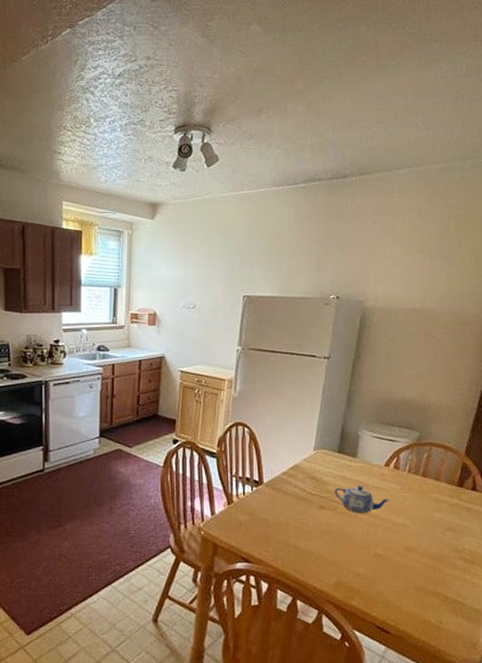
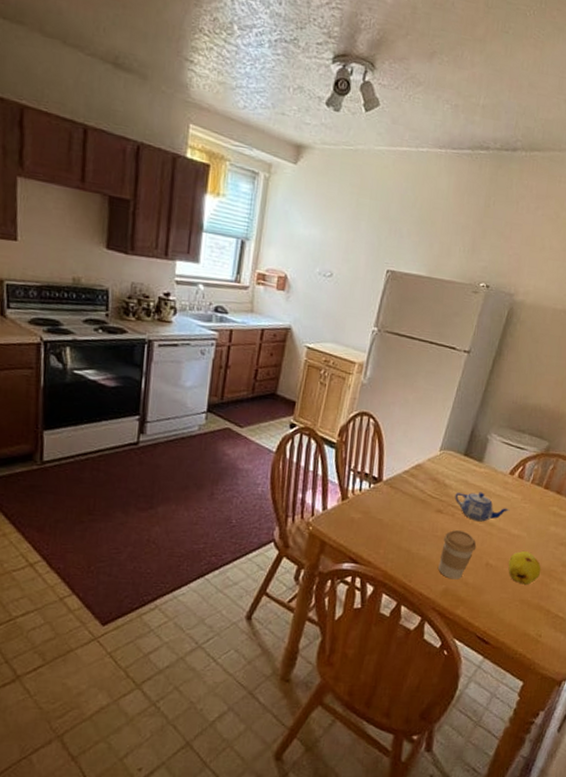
coffee cup: none [328,523,363,571] -> present [438,529,477,580]
fruit: none [397,539,432,572] -> present [508,551,542,585]

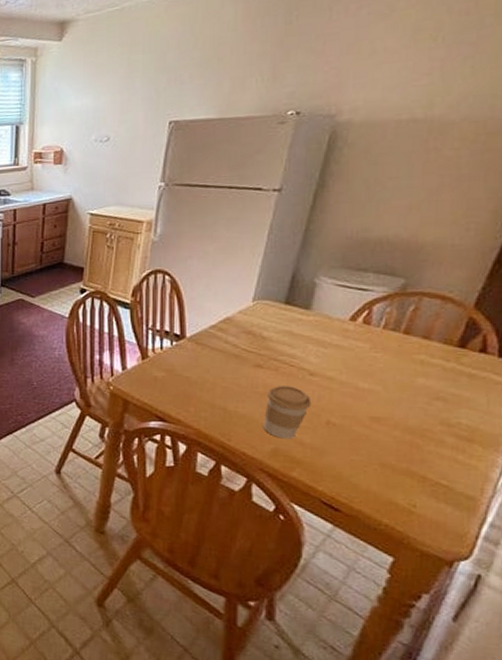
teapot: present [455,492,510,522] -> none [277,343,355,376]
fruit: present [508,551,542,585] -> none [358,408,408,446]

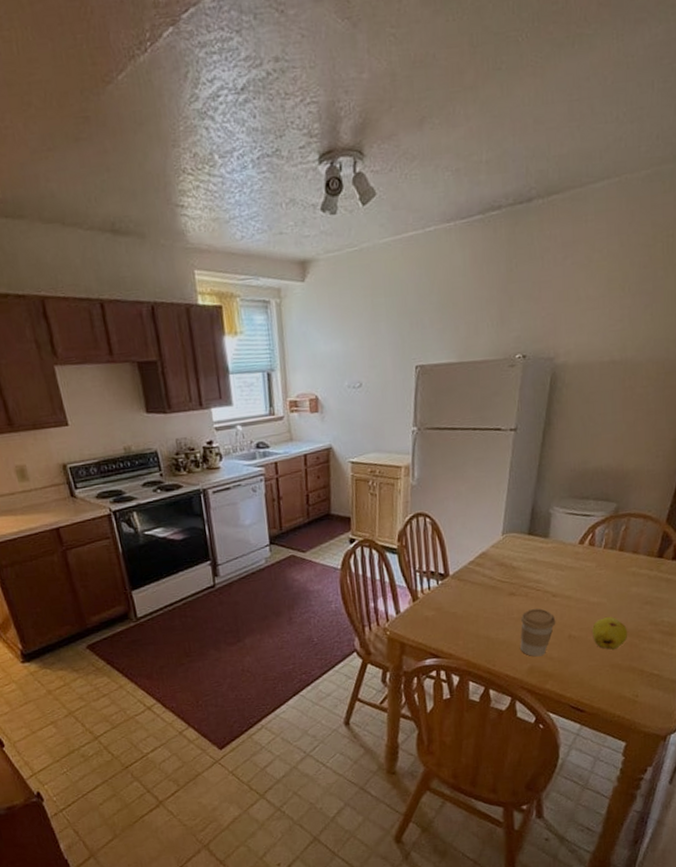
fruit: none [358,408,408,446] -> present [592,617,628,650]

